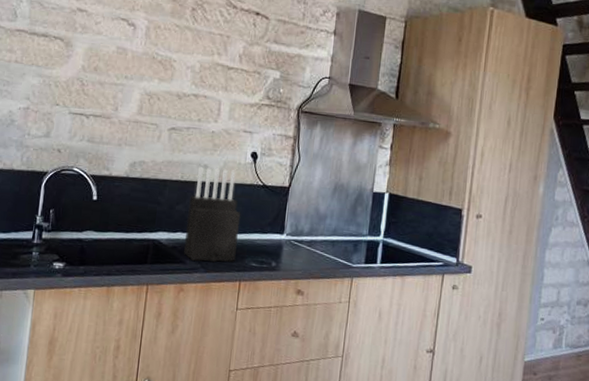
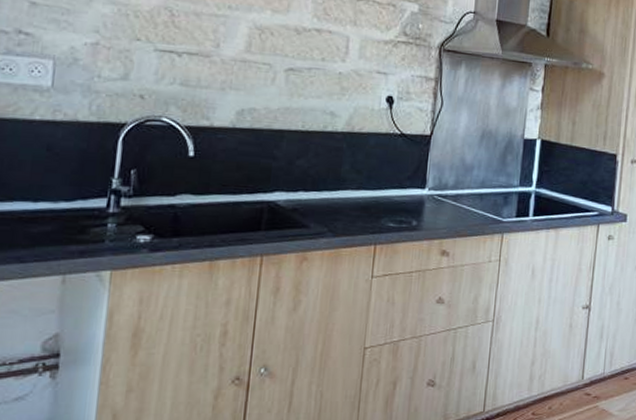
knife block: present [184,166,241,263] -> none [307,114,375,225]

